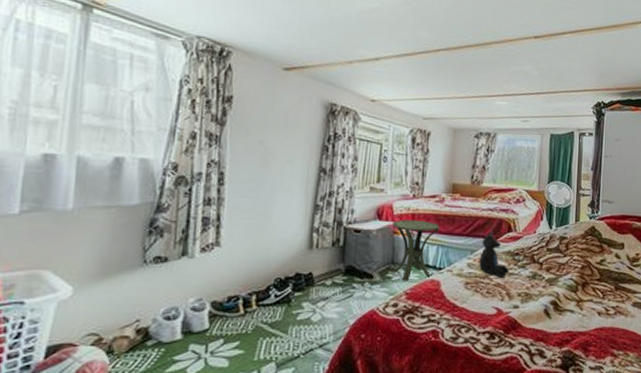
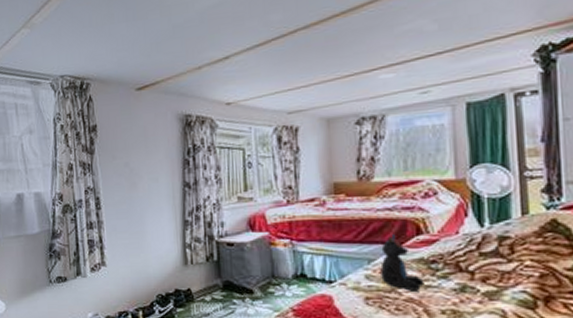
side table: present [391,219,439,281] -> none [268,228,325,297]

